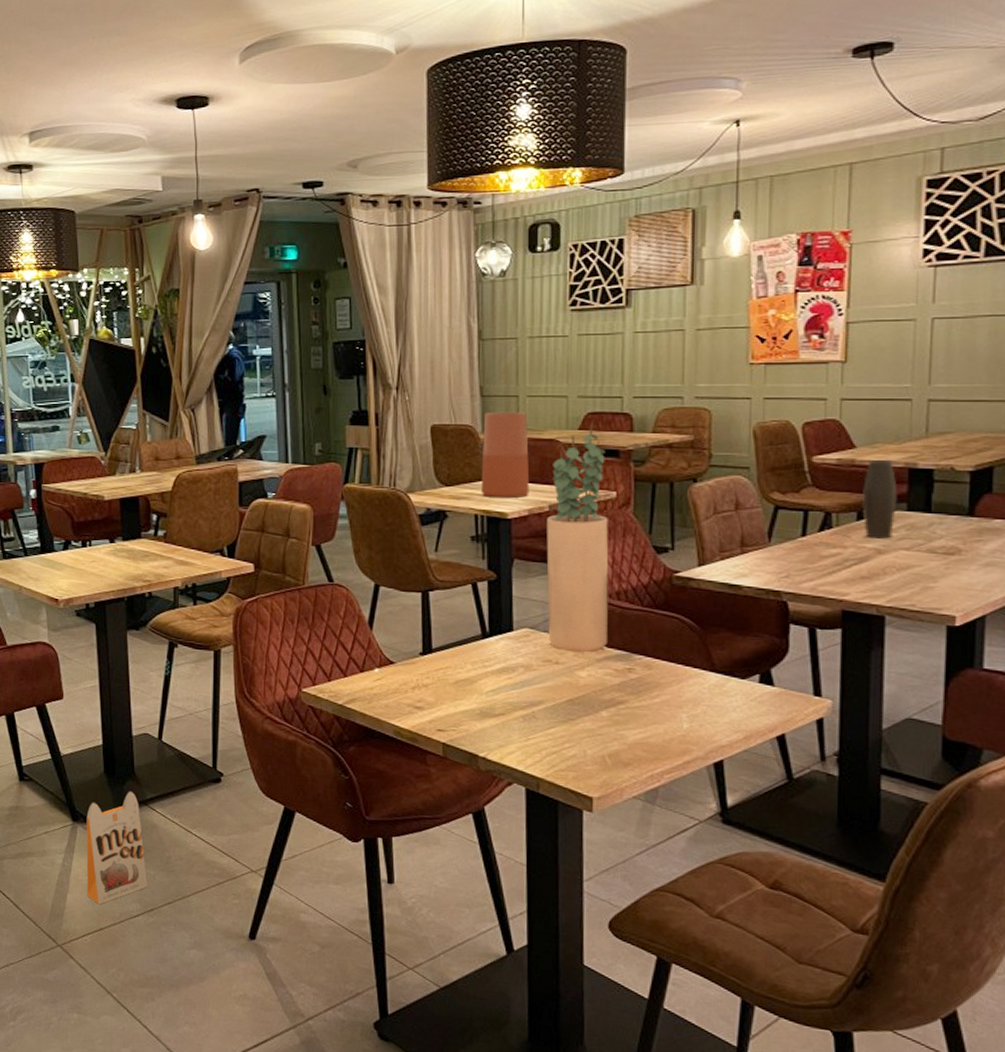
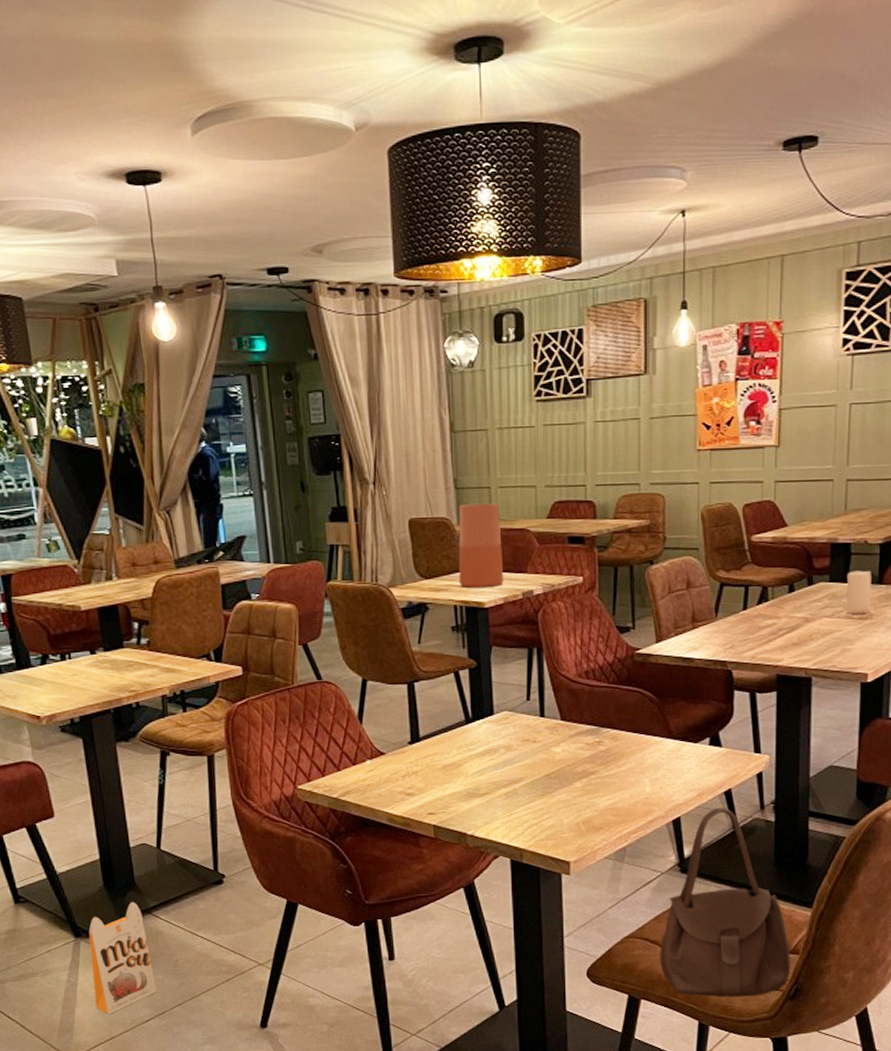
vase: present [546,423,609,652] -> none [521,511,580,730]
handbag: none [695,753,857,978] -> present [660,807,790,997]
vase: present [862,460,897,539] -> none [793,537,822,609]
candle: none [927,500,960,548] -> present [845,570,872,614]

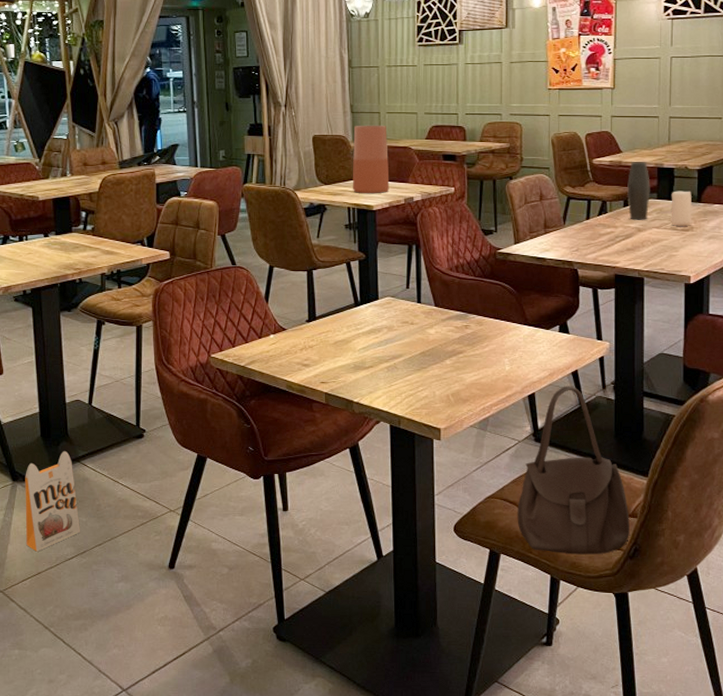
vase: none [793,537,822,609] -> present [627,162,650,220]

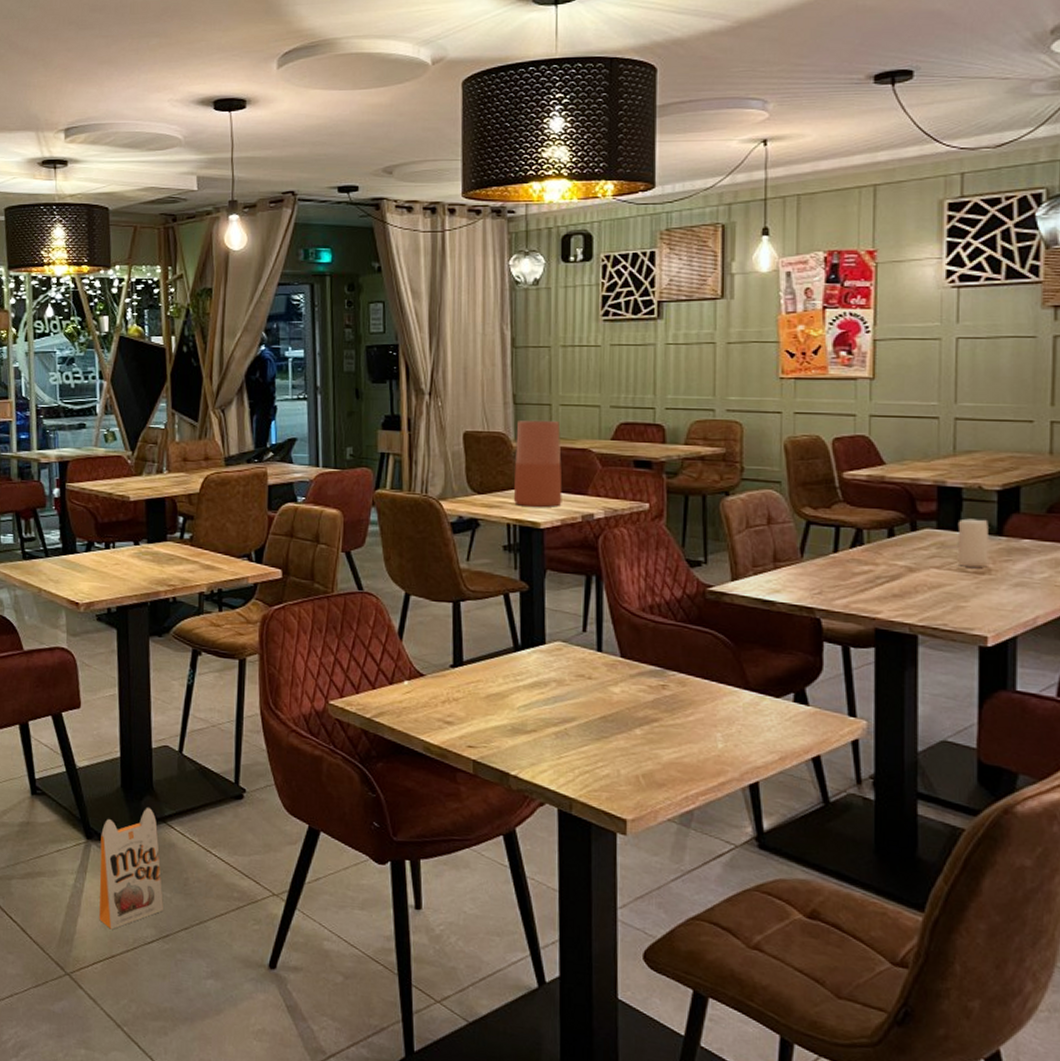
handbag: present [517,386,630,555] -> none [732,775,897,1015]
vase: present [627,162,650,220] -> none [893,477,927,557]

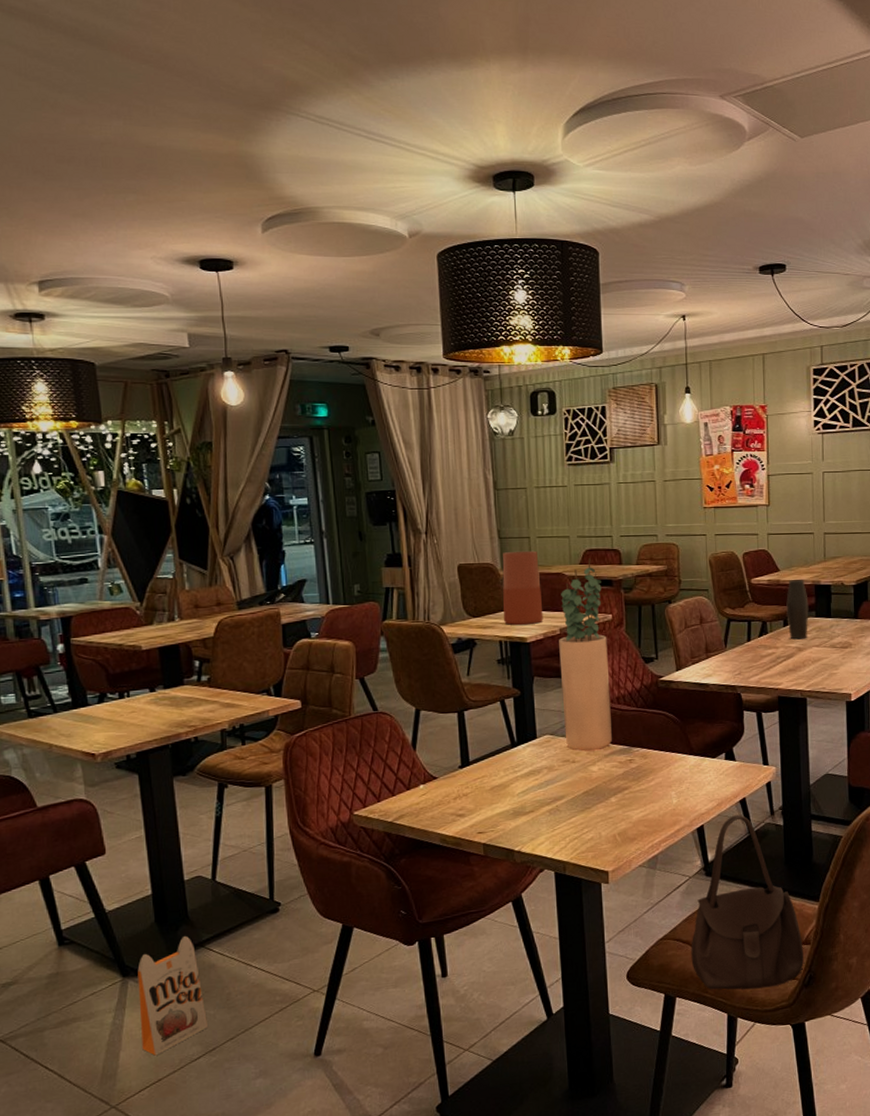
vase: none [579,433,642,667] -> present [559,558,613,751]
handbag: none [732,775,897,1015] -> present [691,814,804,990]
vase: none [893,477,927,557] -> present [786,580,809,640]
candle: present [957,518,990,568] -> none [829,607,851,644]

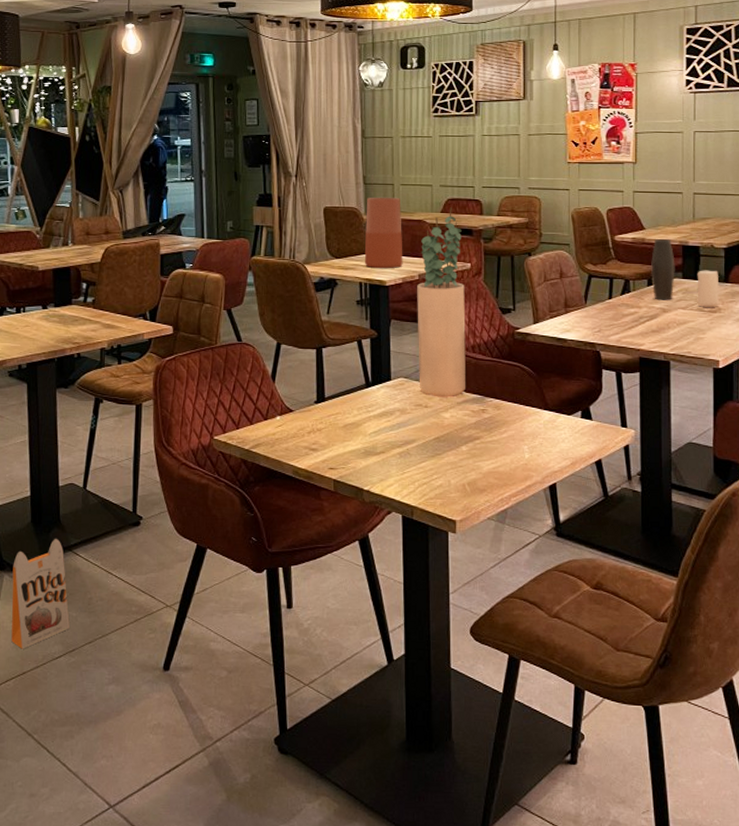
handbag: present [691,814,804,990] -> none [538,476,659,663]
candle: none [829,607,851,644] -> present [697,270,720,307]

